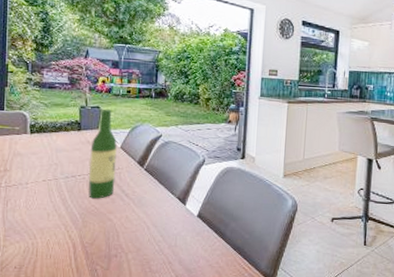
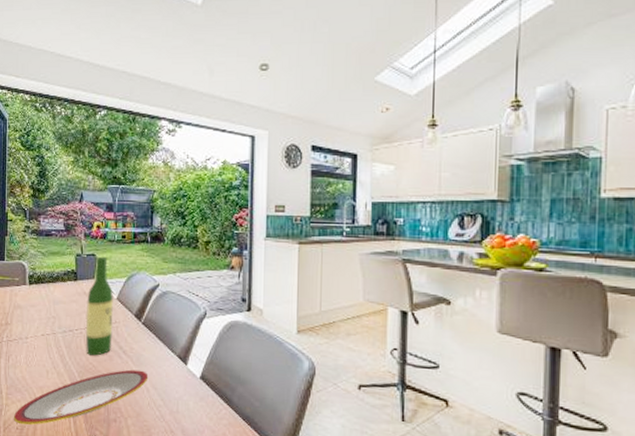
plate: none [11,210,149,264] -> present [13,369,149,425]

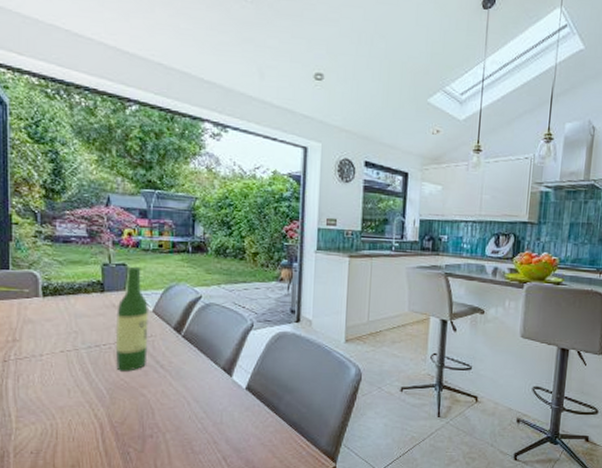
plate: present [13,369,149,425] -> none [26,384,190,449]

